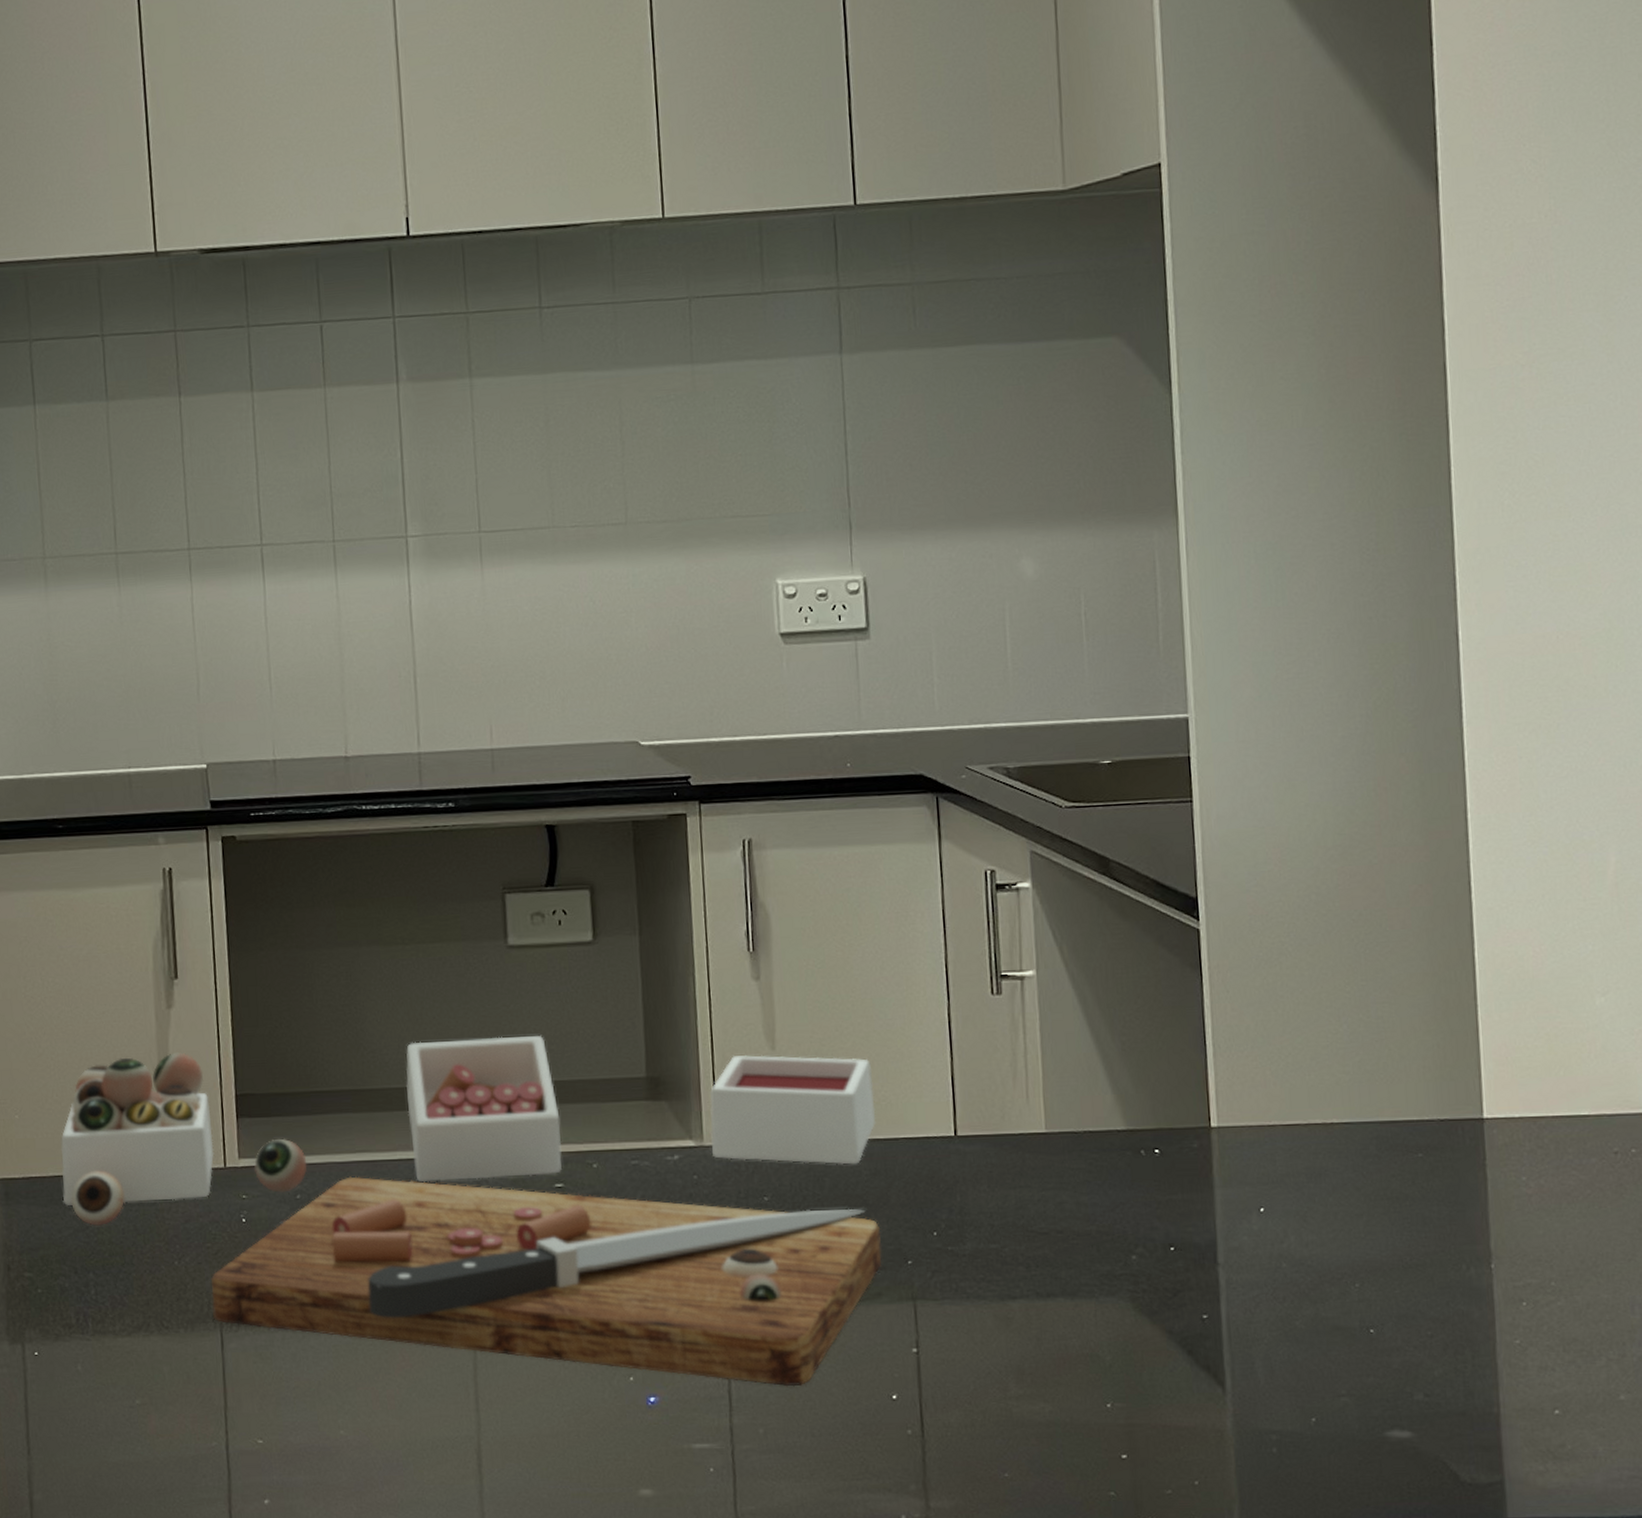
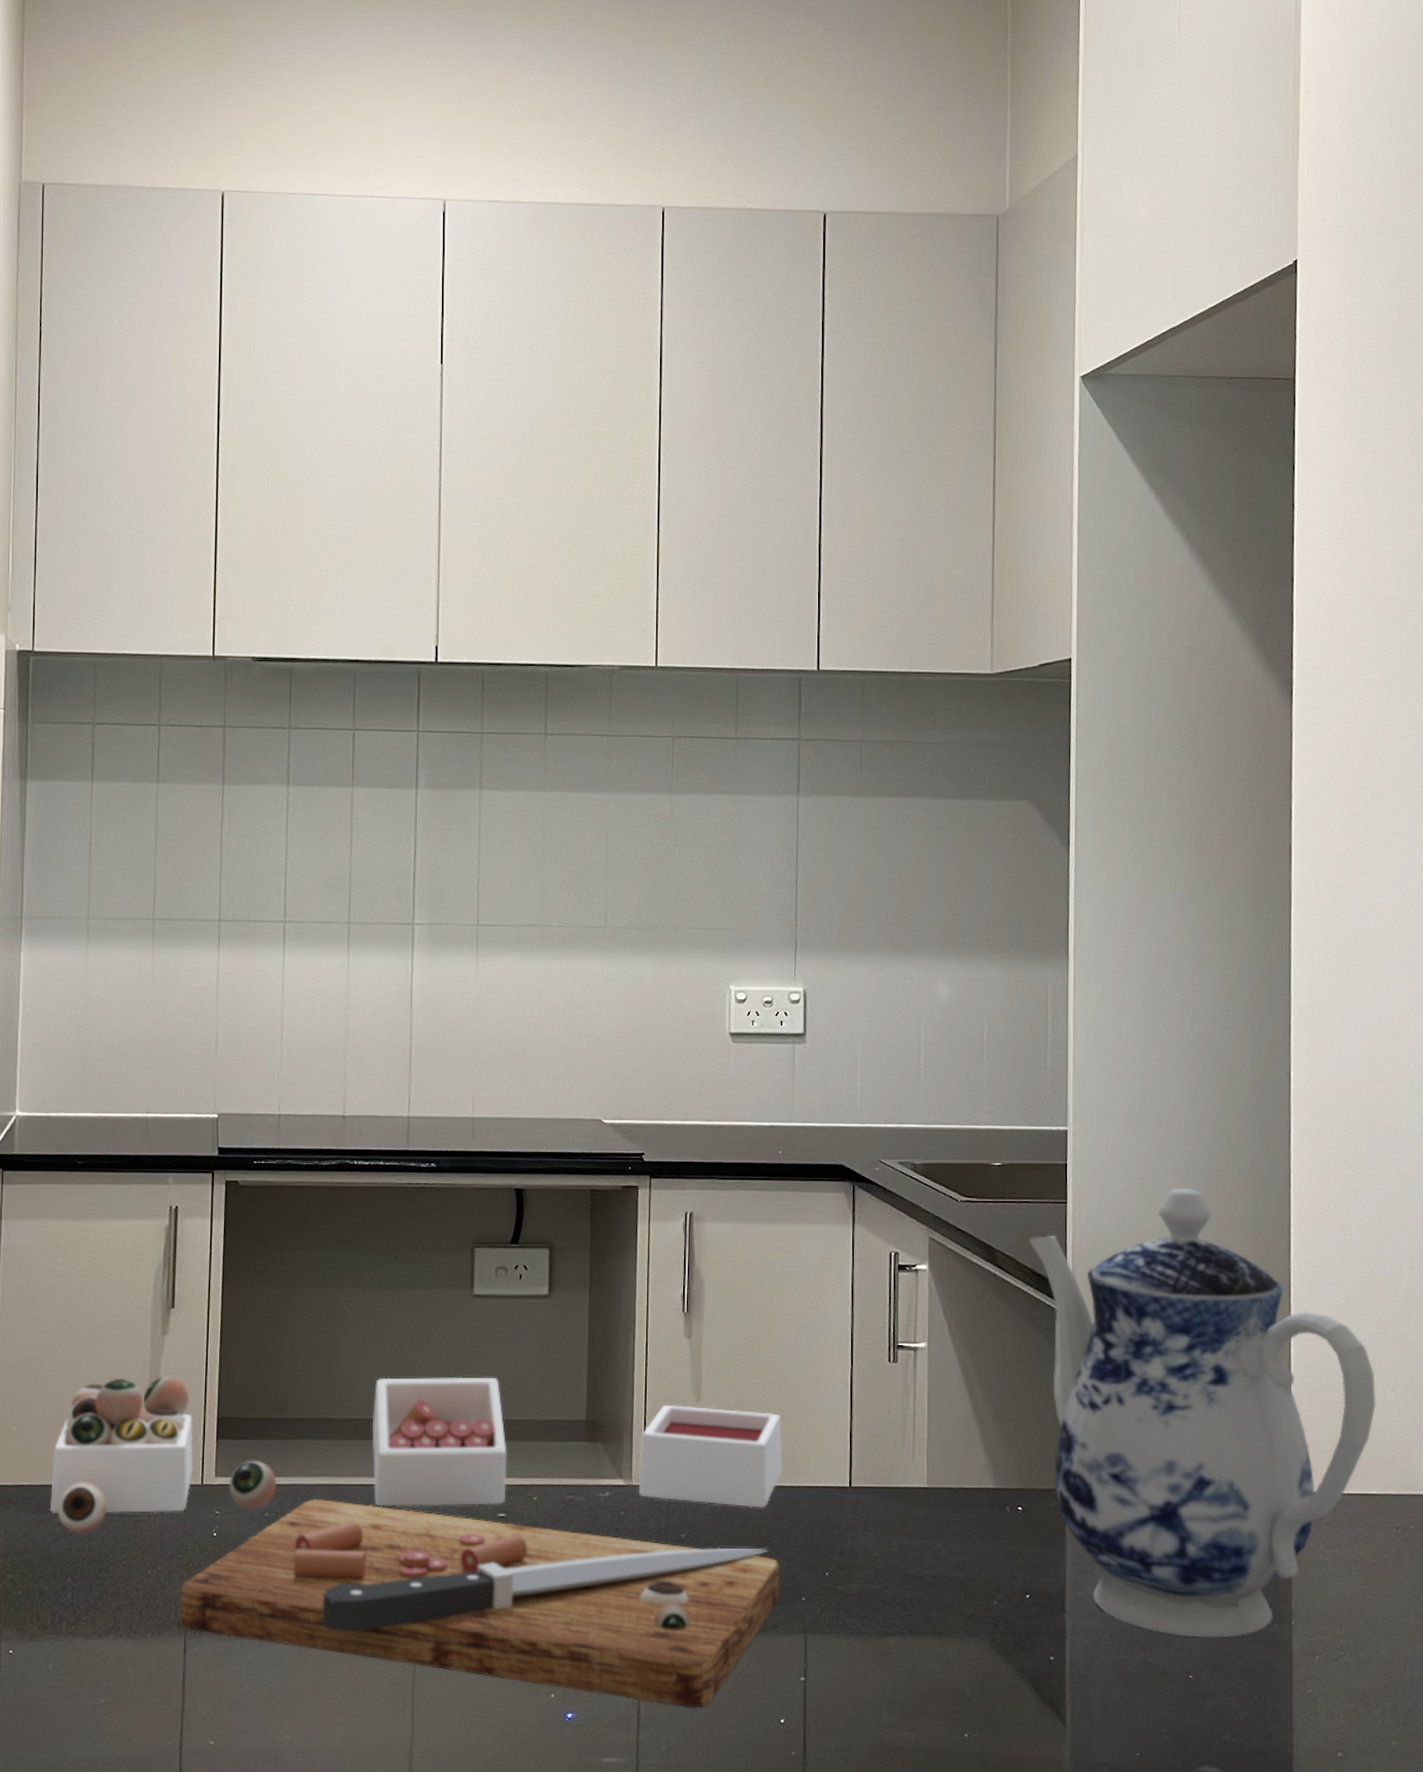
teapot: none [1148,775,1583,1287] -> present [1028,1187,1376,1638]

